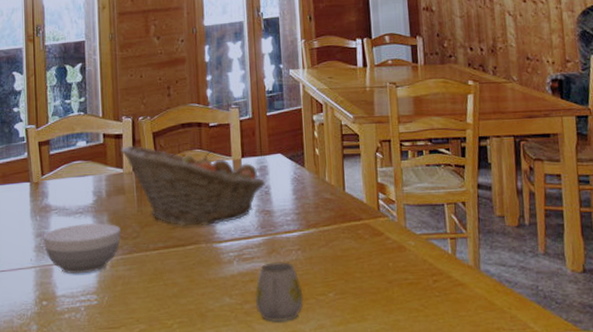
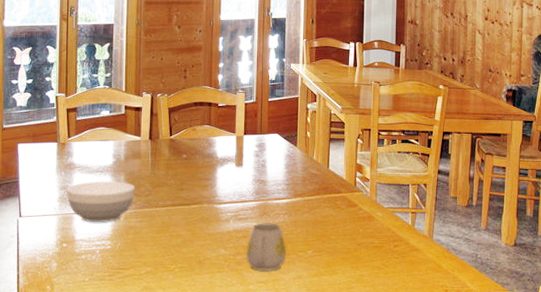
fruit basket: present [121,145,265,226] -> none [140,117,262,189]

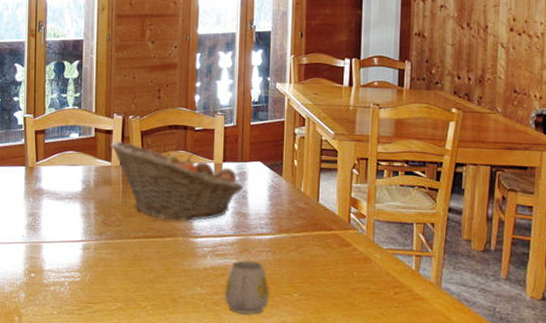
bowl: present [66,180,135,223] -> none [34,208,105,253]
fruit basket: none [140,117,262,189] -> present [110,141,243,221]

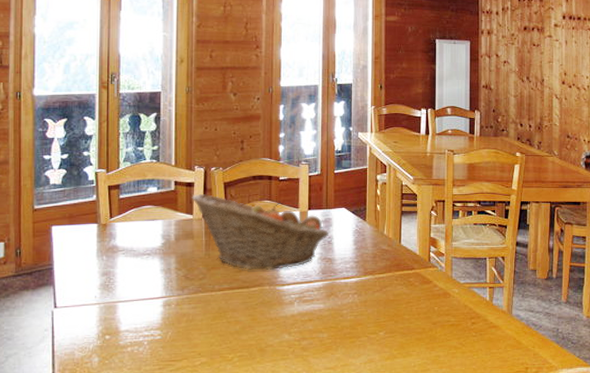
mug: present [224,260,269,314] -> none [312,304,356,357]

